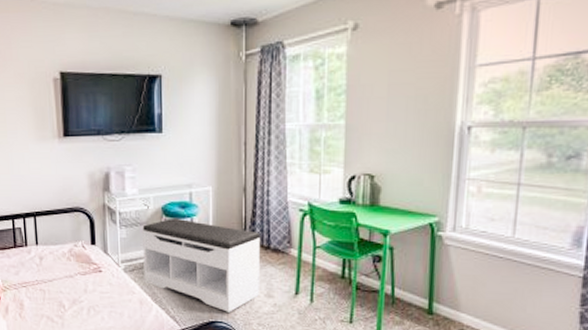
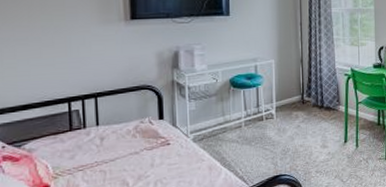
bench: present [142,217,261,312] -> none [211,88,317,166]

